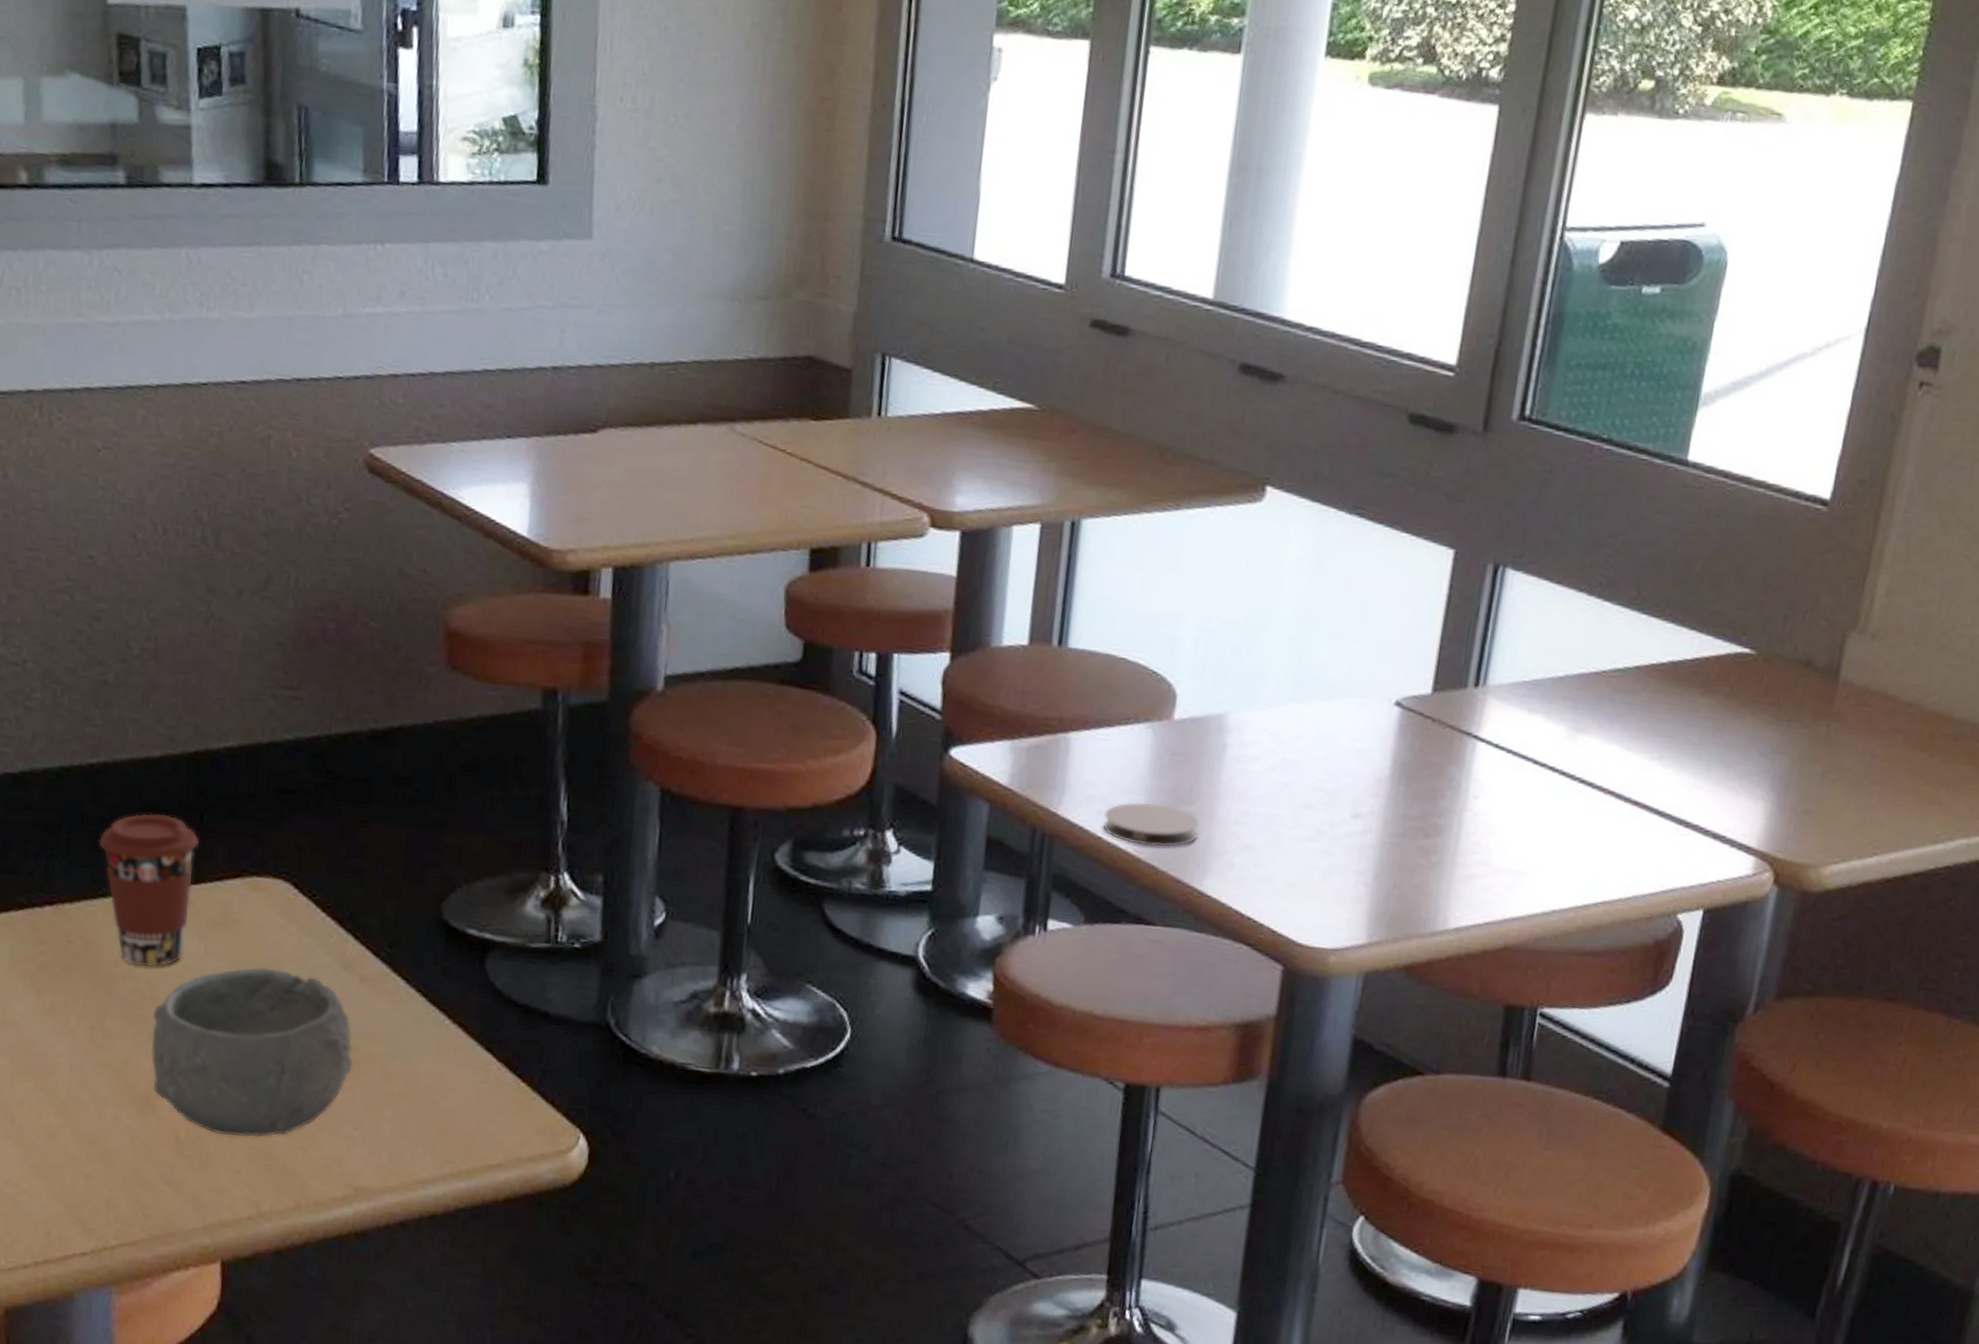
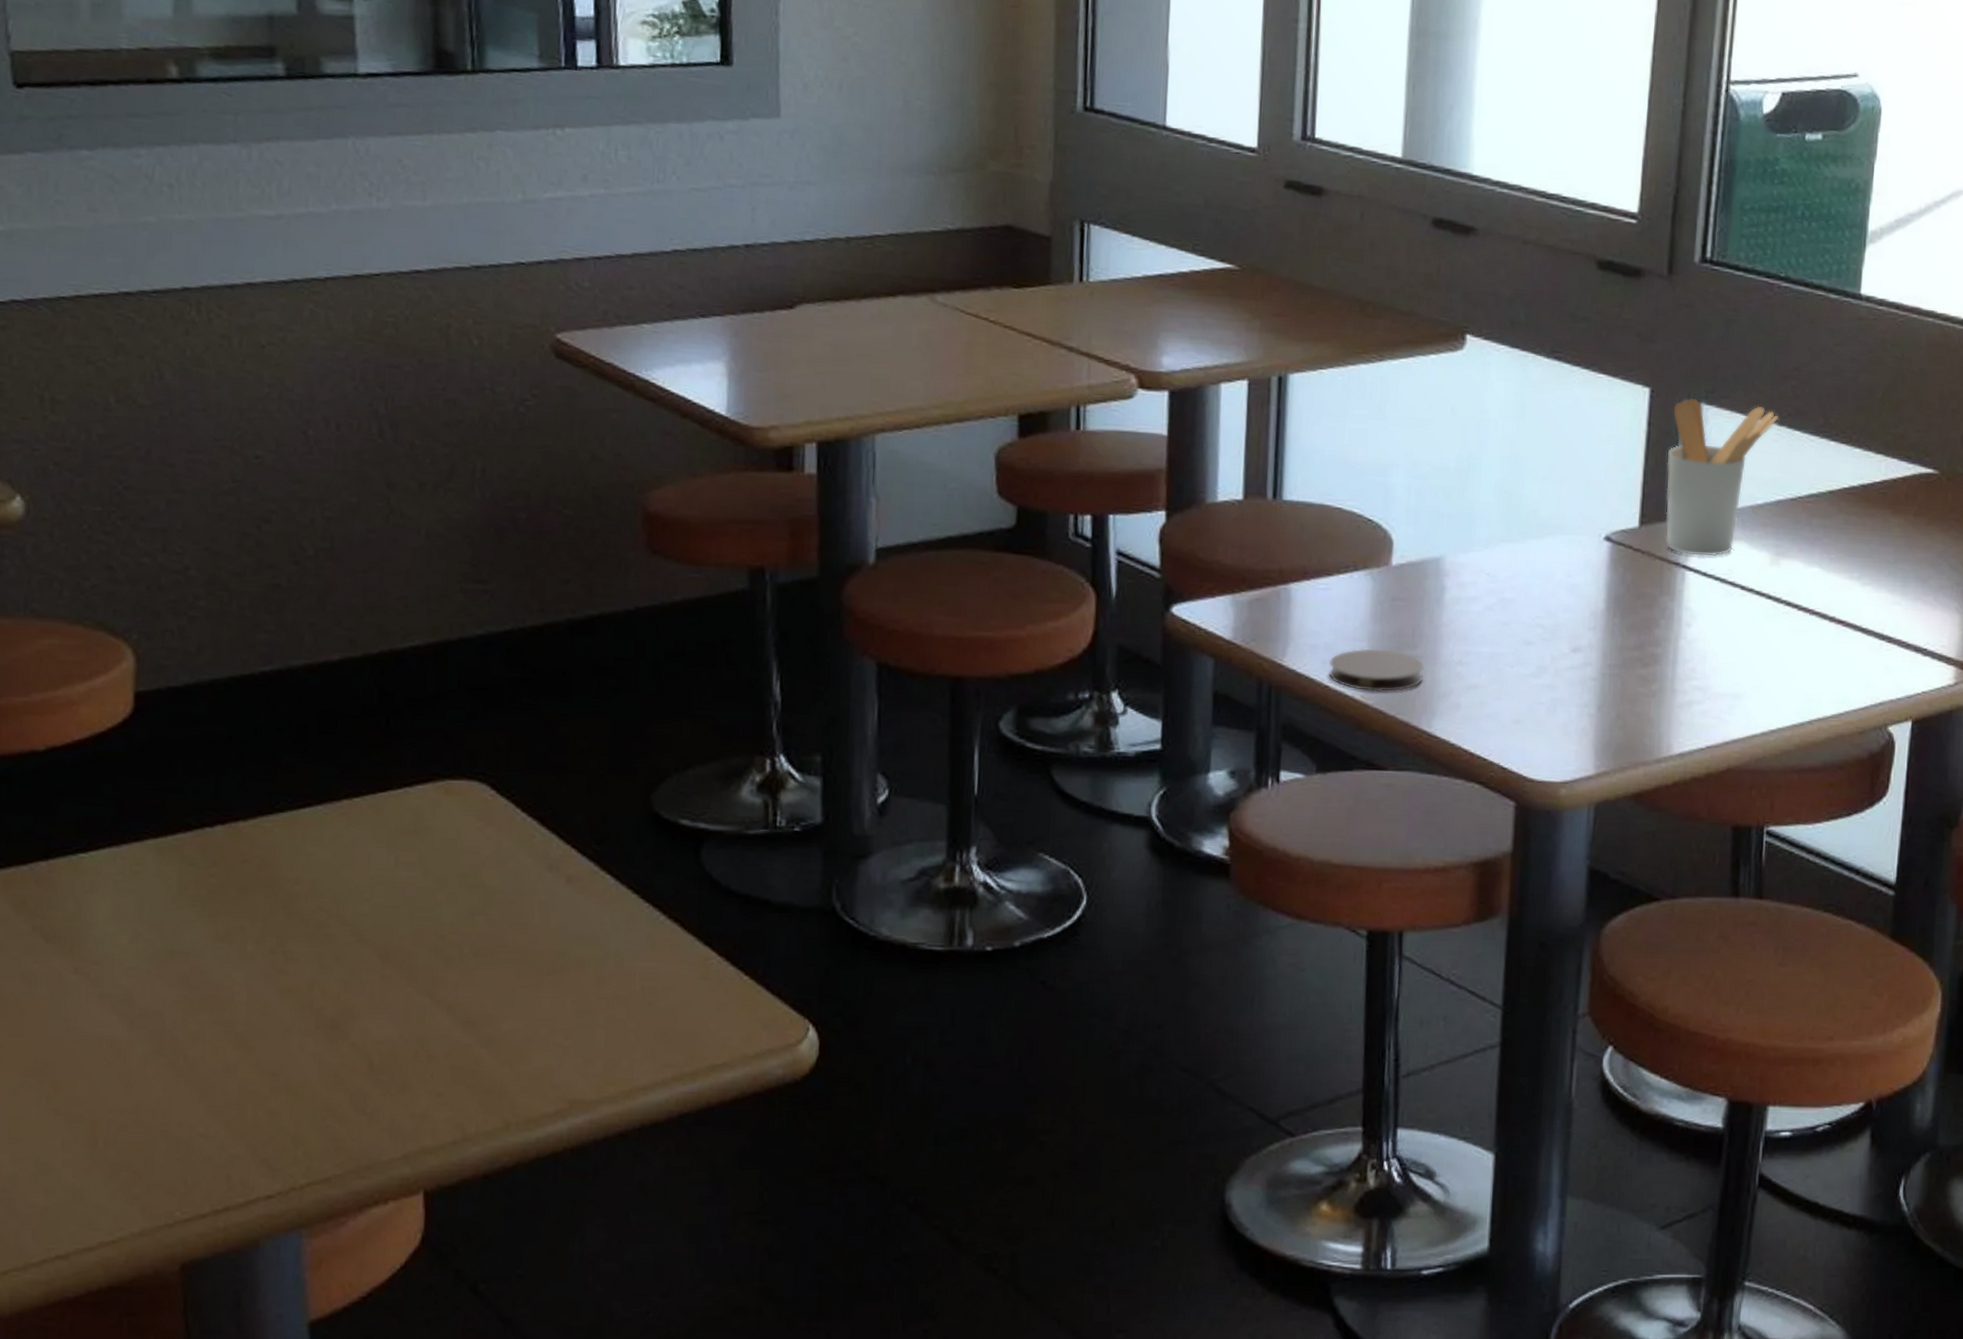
coffee cup: present [98,813,199,968] -> none [273,720,385,883]
bowl: present [151,967,353,1137] -> none [339,874,562,1056]
utensil holder: none [1458,562,1589,728] -> present [1665,397,1779,557]

